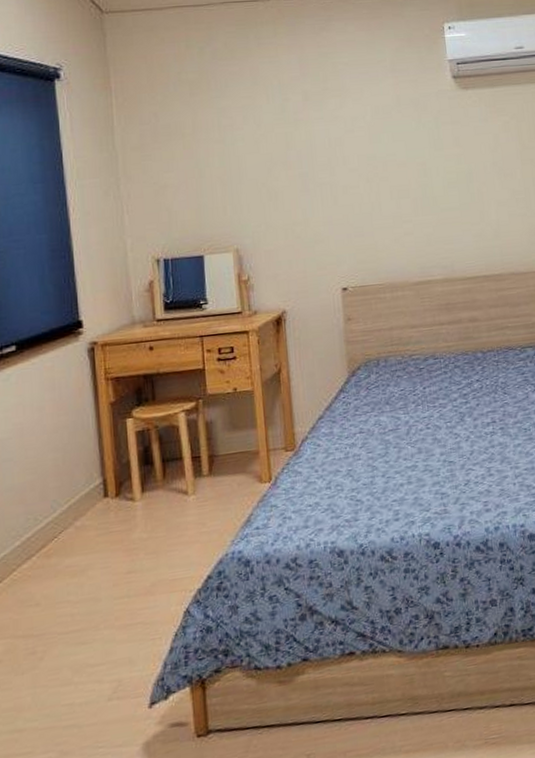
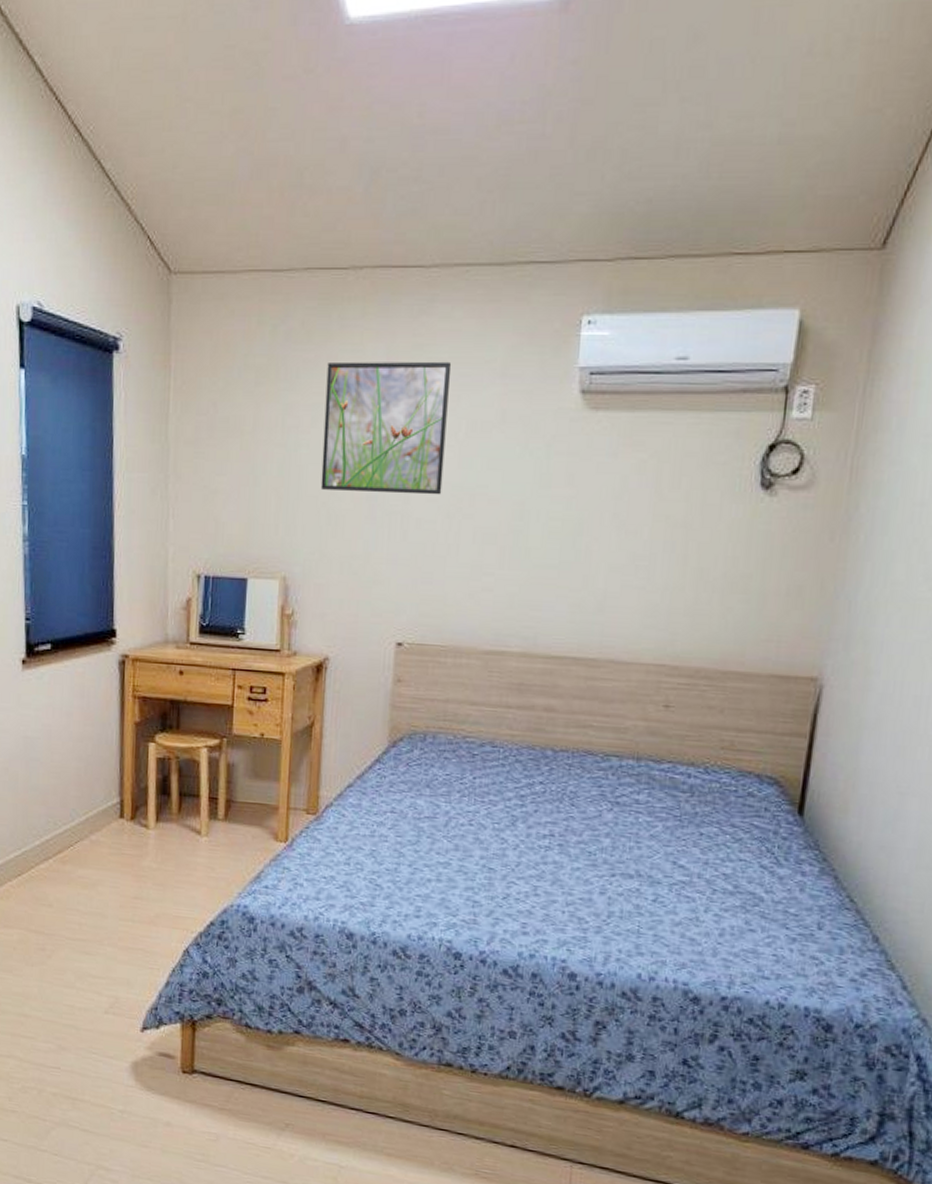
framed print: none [251,64,360,173] -> present [320,361,452,495]

